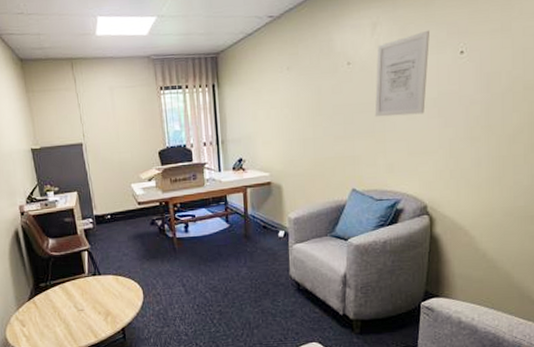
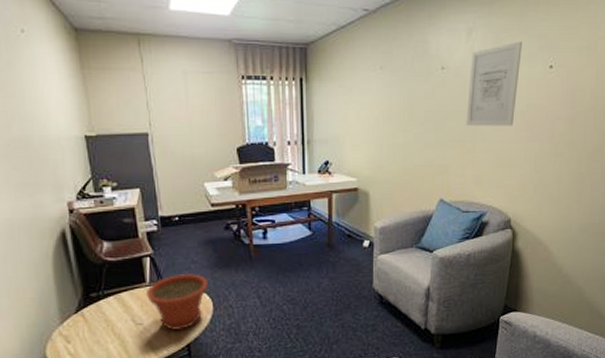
plant pot: none [85,264,138,315] -> present [145,273,208,330]

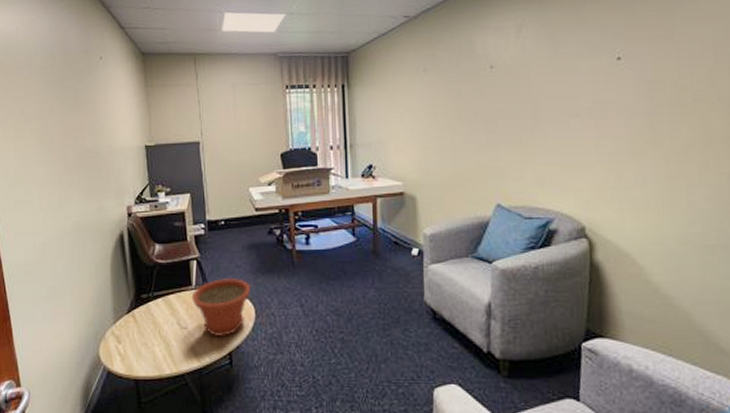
wall art: present [466,41,522,127] -> none [521,34,582,126]

